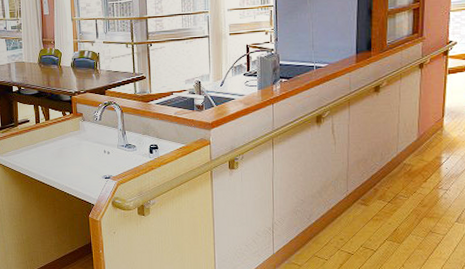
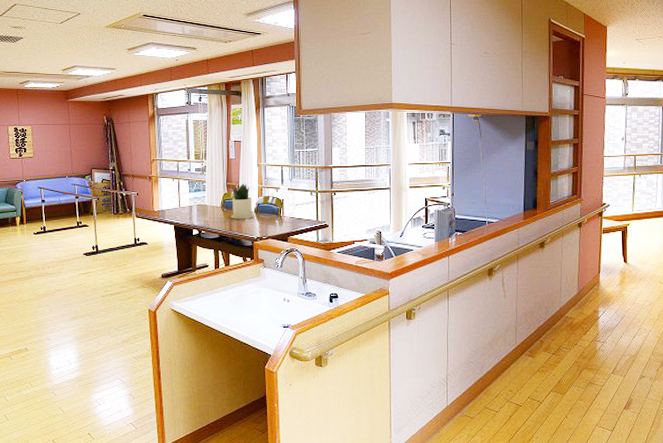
planter: none [47,39,71,75] -> present [231,184,254,219]

